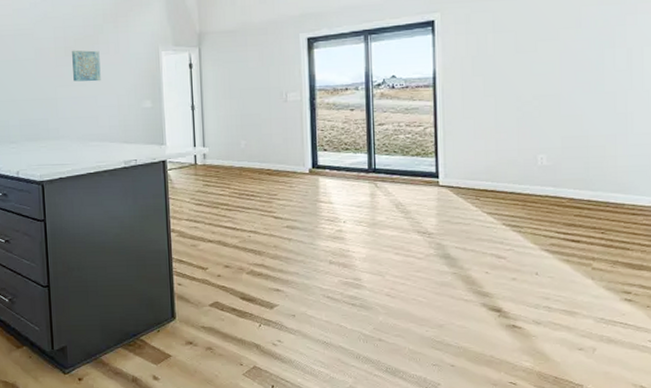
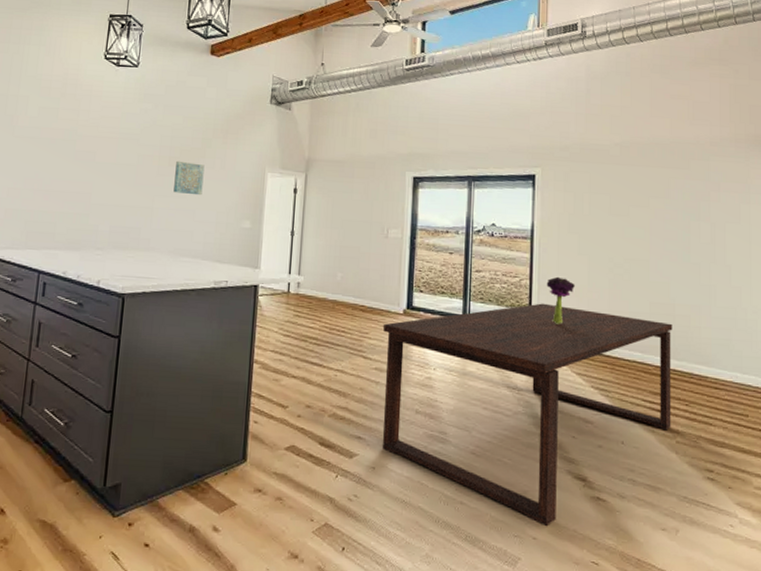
dining table: none [291,149,587,355] -> present [382,303,673,527]
bouquet: none [452,121,482,168] -> present [546,276,575,324]

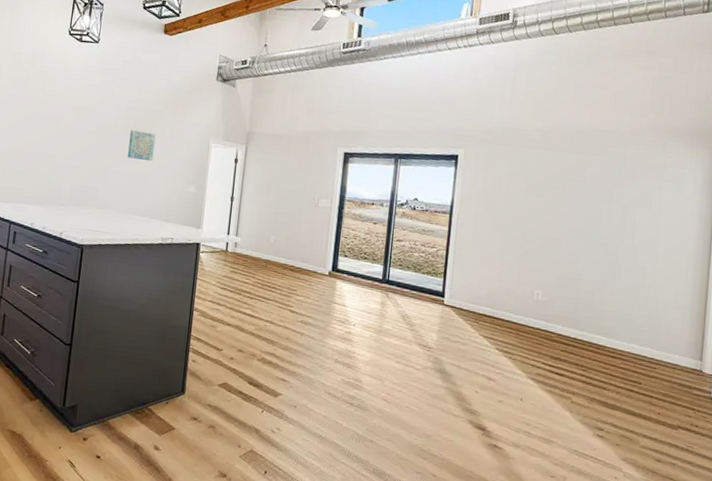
dining table: present [382,303,673,527] -> none [304,272,577,467]
bouquet: present [546,276,575,324] -> none [461,249,488,292]

